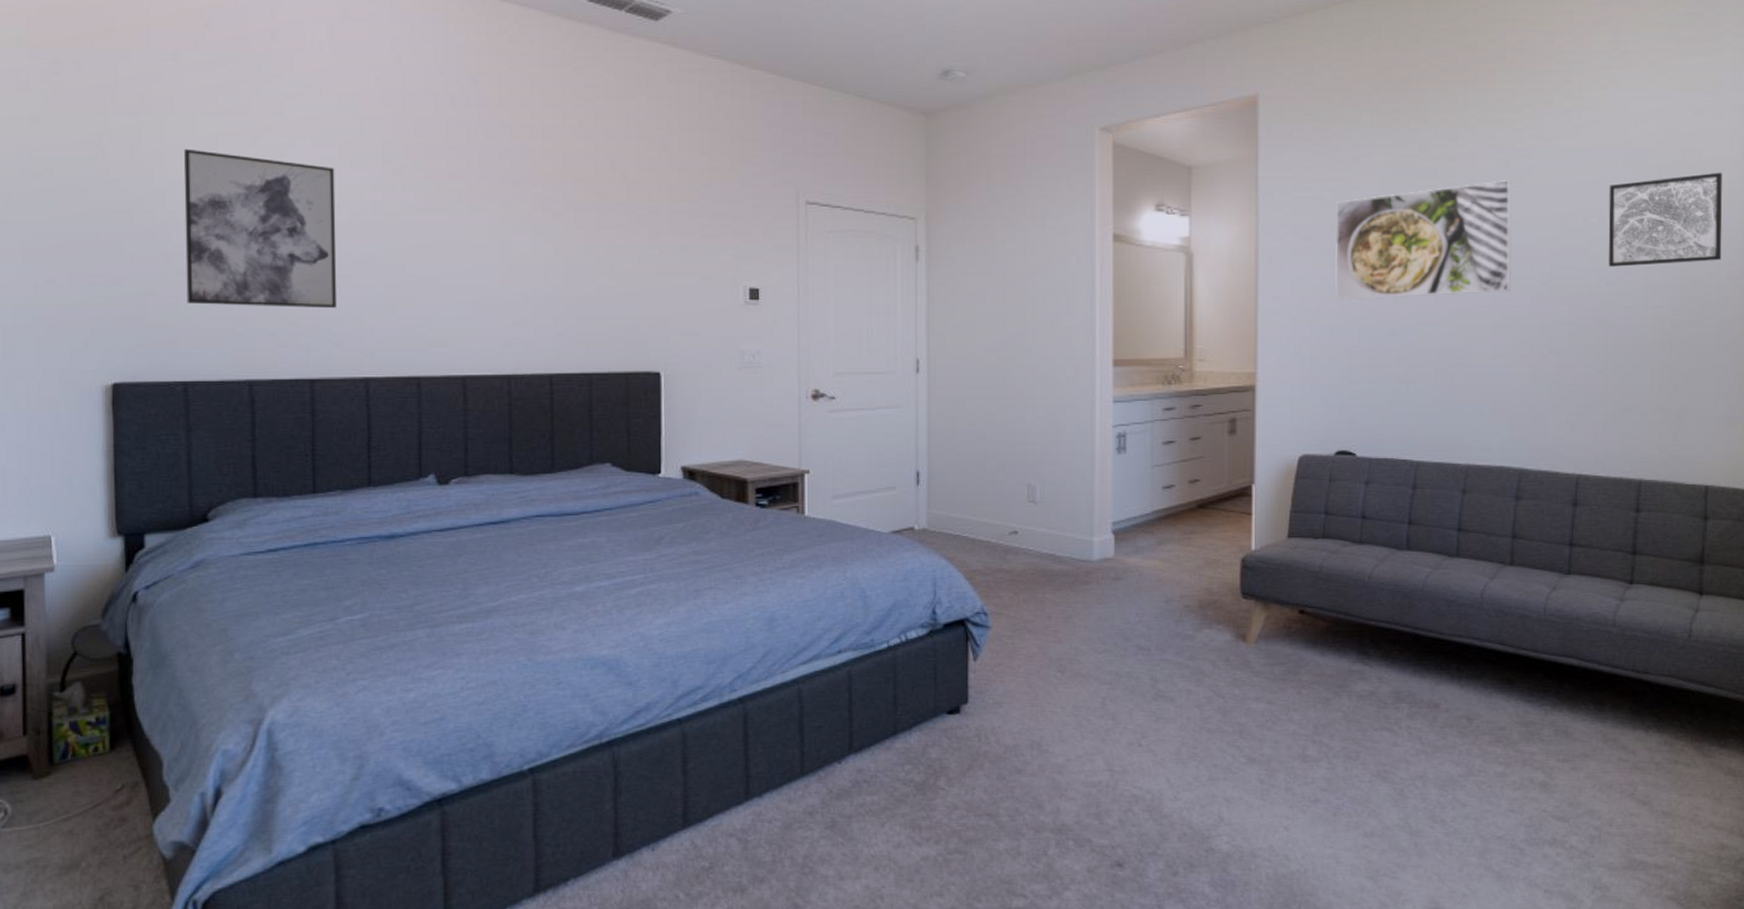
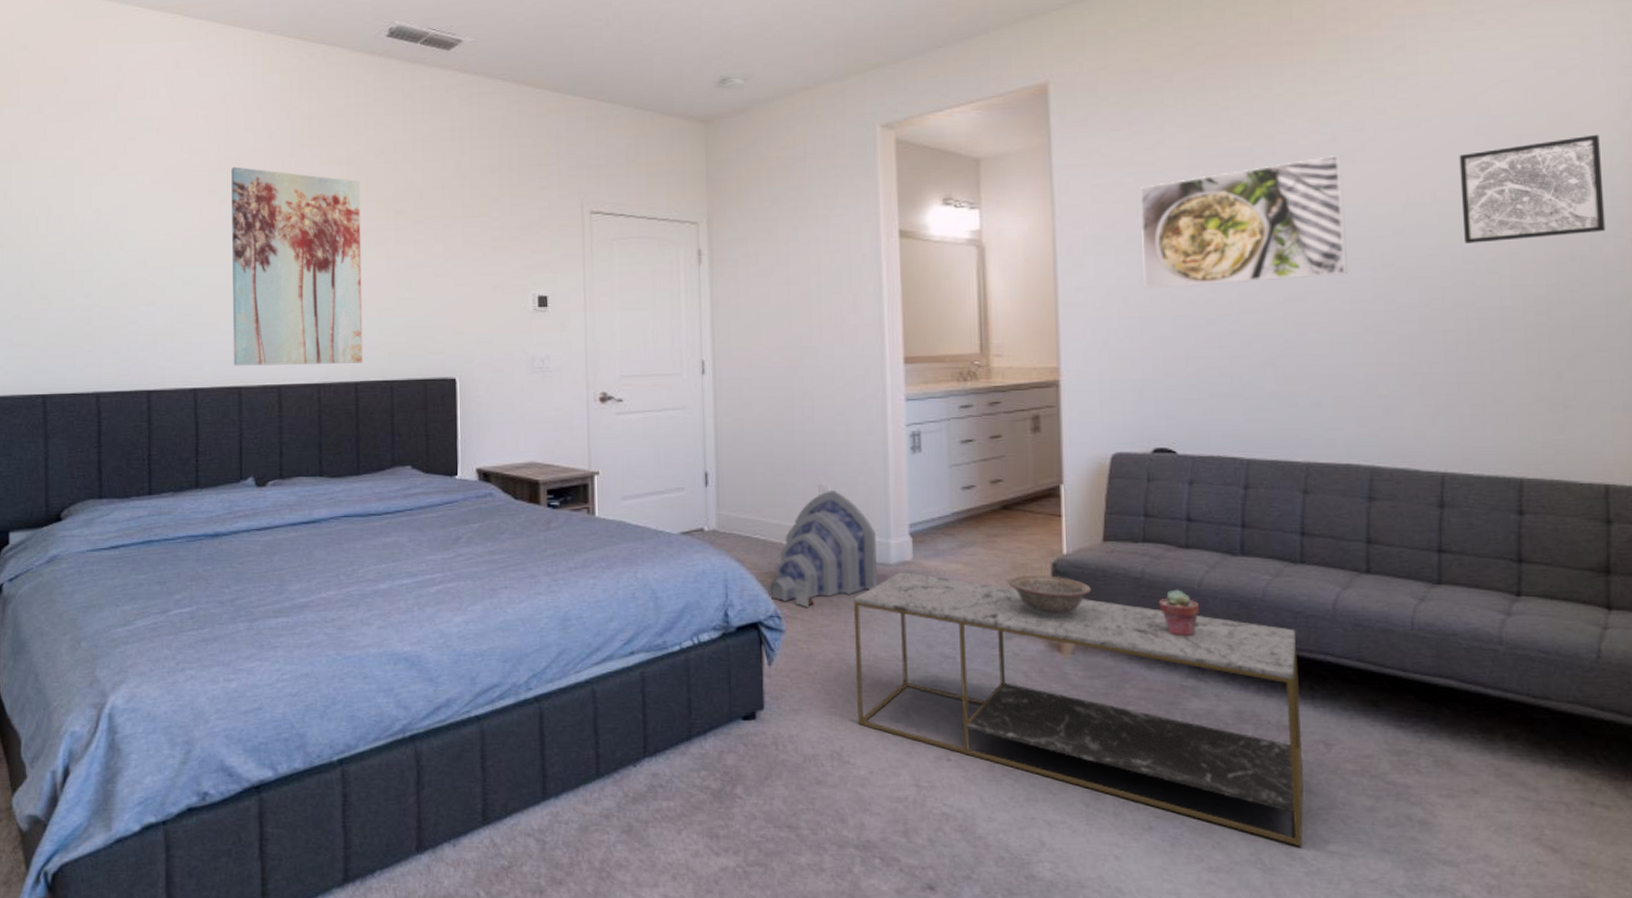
wall art: present [183,148,337,309] -> none [45,189,170,326]
wall art: none [408,134,559,354] -> present [231,166,363,366]
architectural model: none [976,489,1081,603] -> present [768,490,877,607]
coffee table: none [1057,568,1449,811] -> present [853,572,1304,847]
decorative bowl: none [1201,570,1276,609] -> present [1008,575,1092,617]
potted succulent: none [1333,582,1369,626] -> present [1158,589,1200,637]

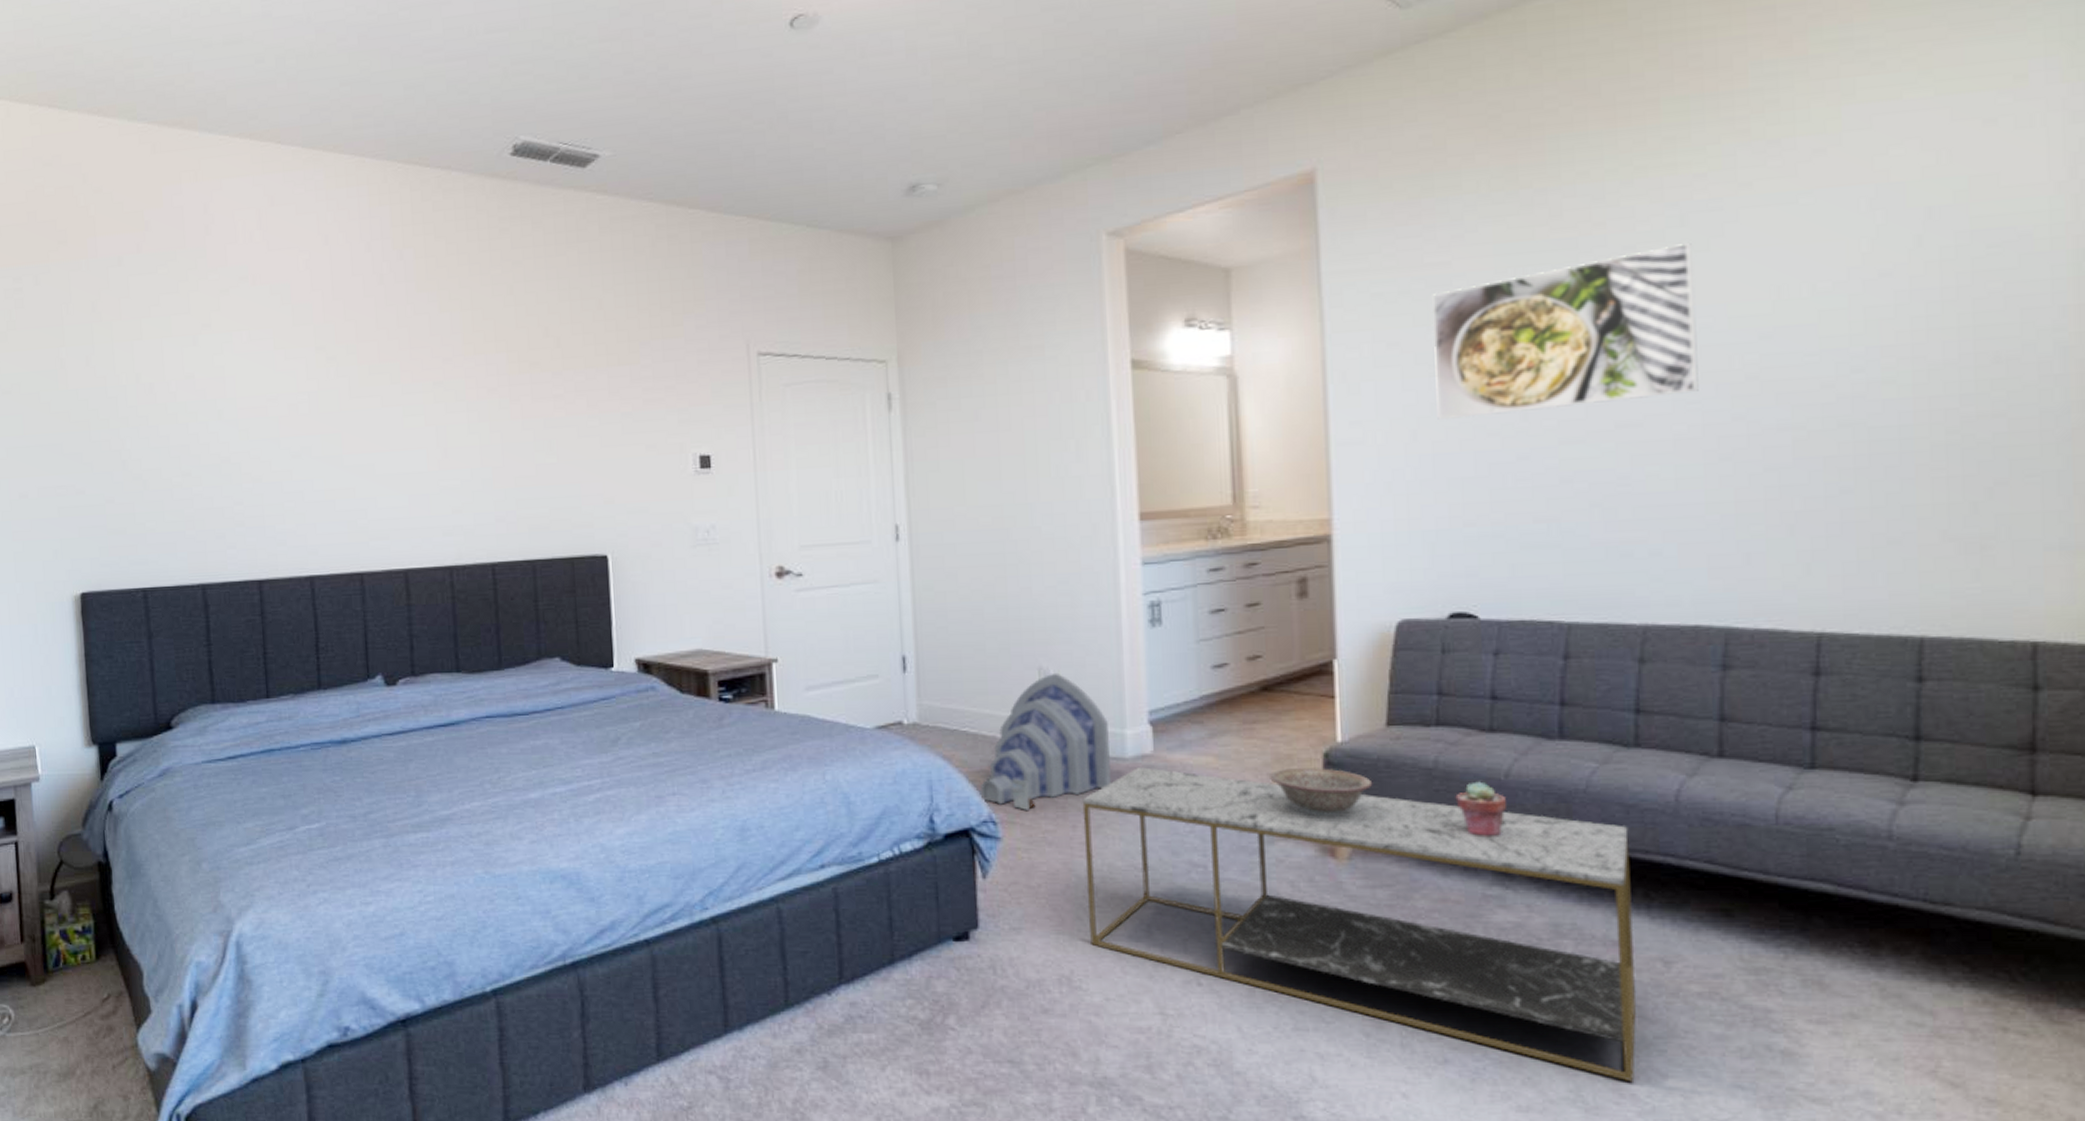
wall art: present [231,166,363,366] -> none [339,318,500,549]
wall art: present [1459,134,1606,243] -> none [1847,200,2042,347]

